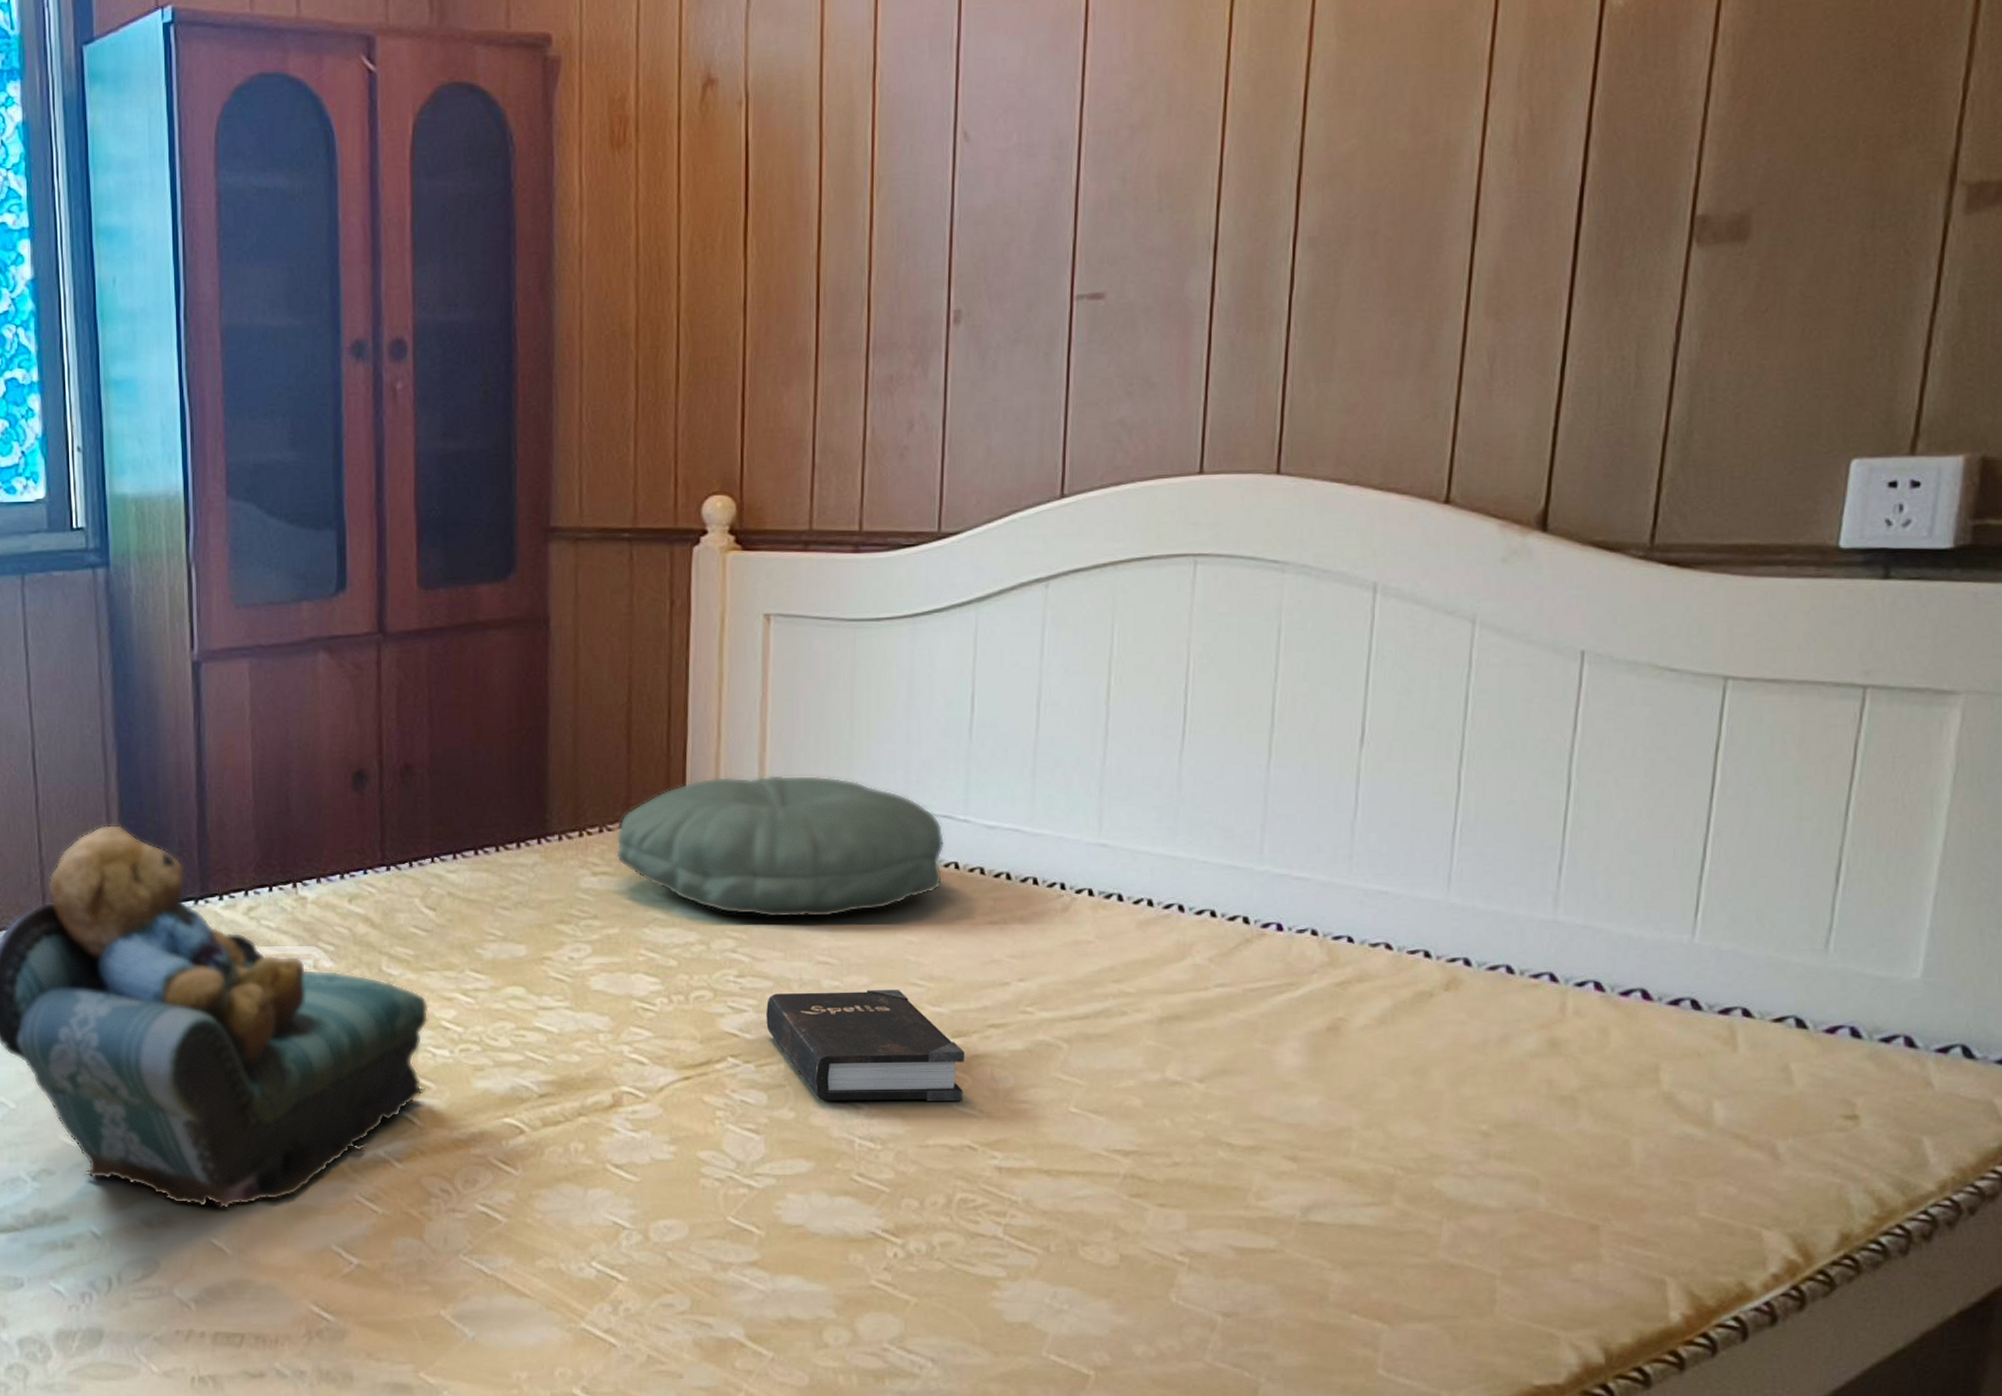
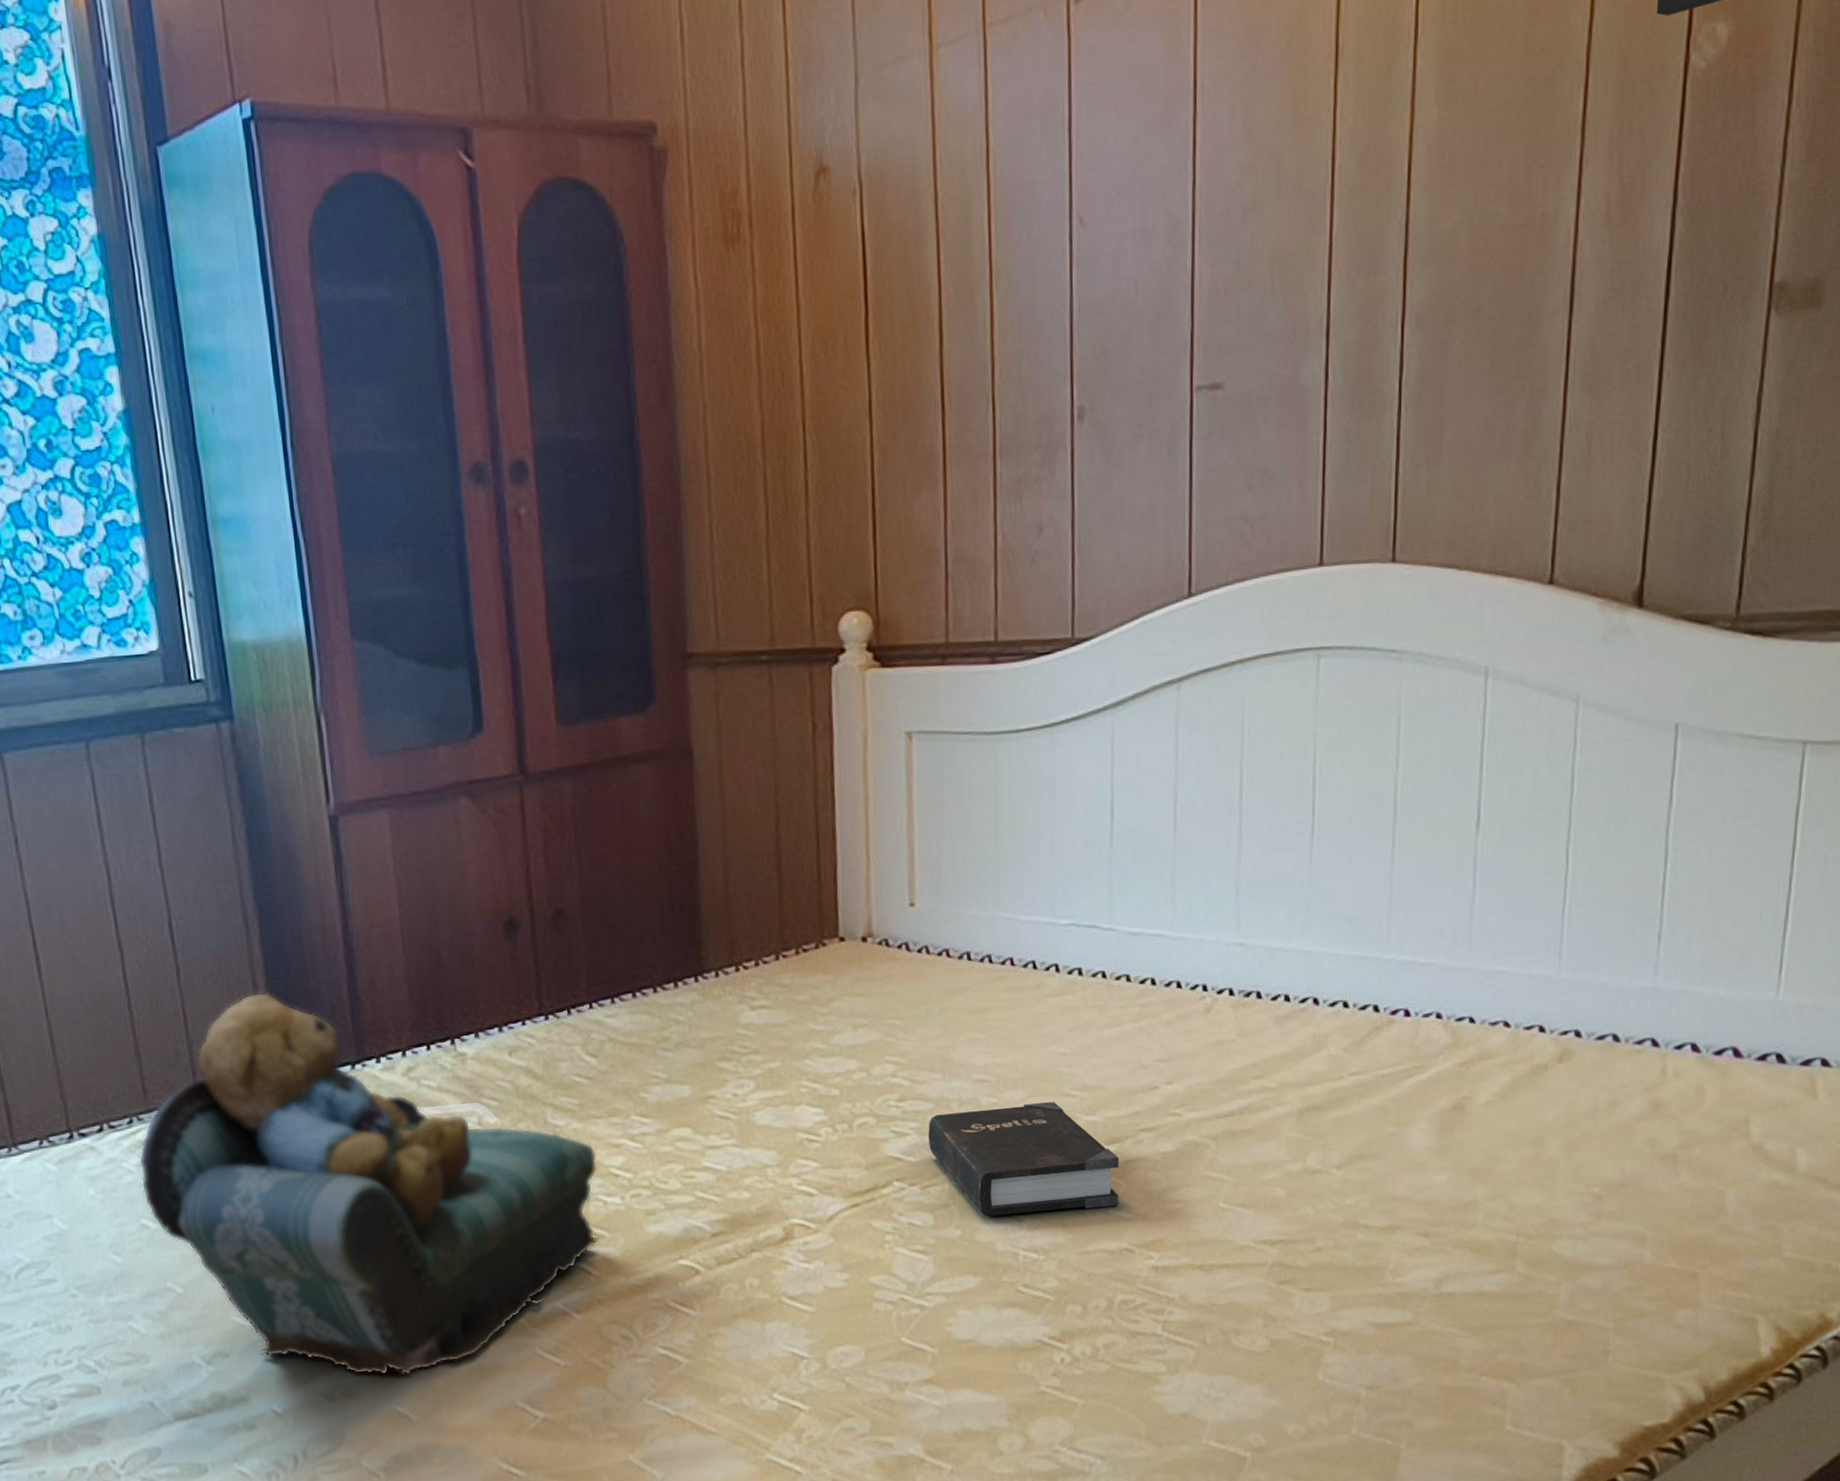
pillow: present [616,774,945,918] -> none [772,893,1092,1040]

